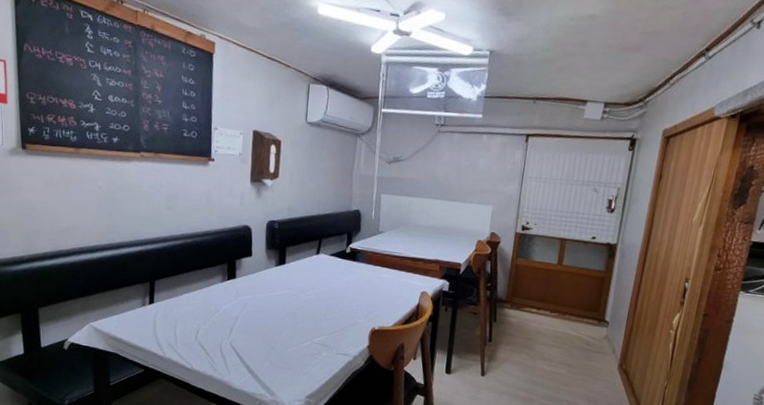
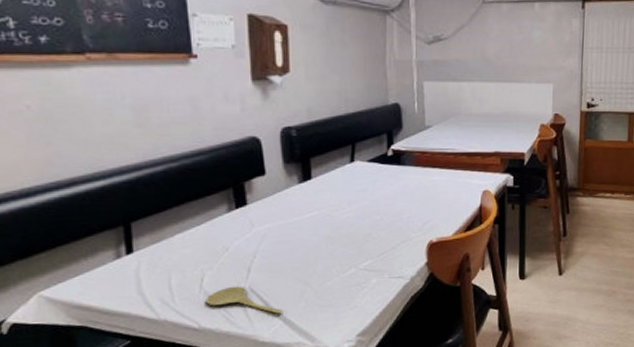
spoon: none [198,340,253,368] -> present [205,286,283,314]

